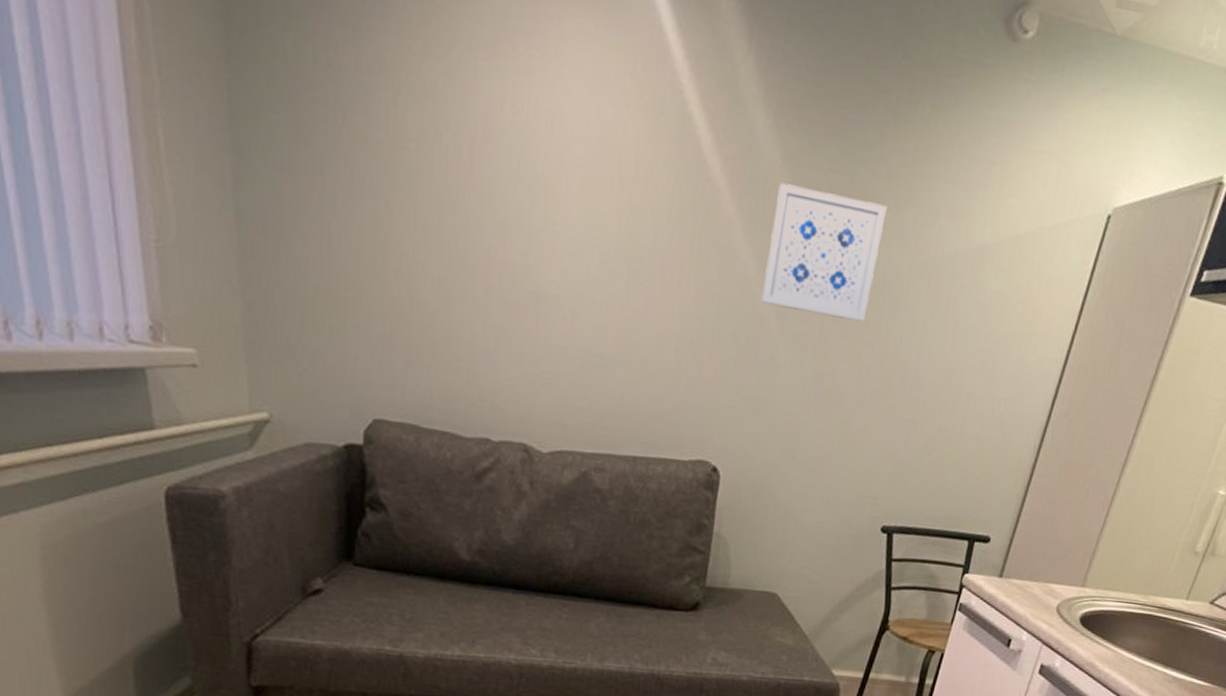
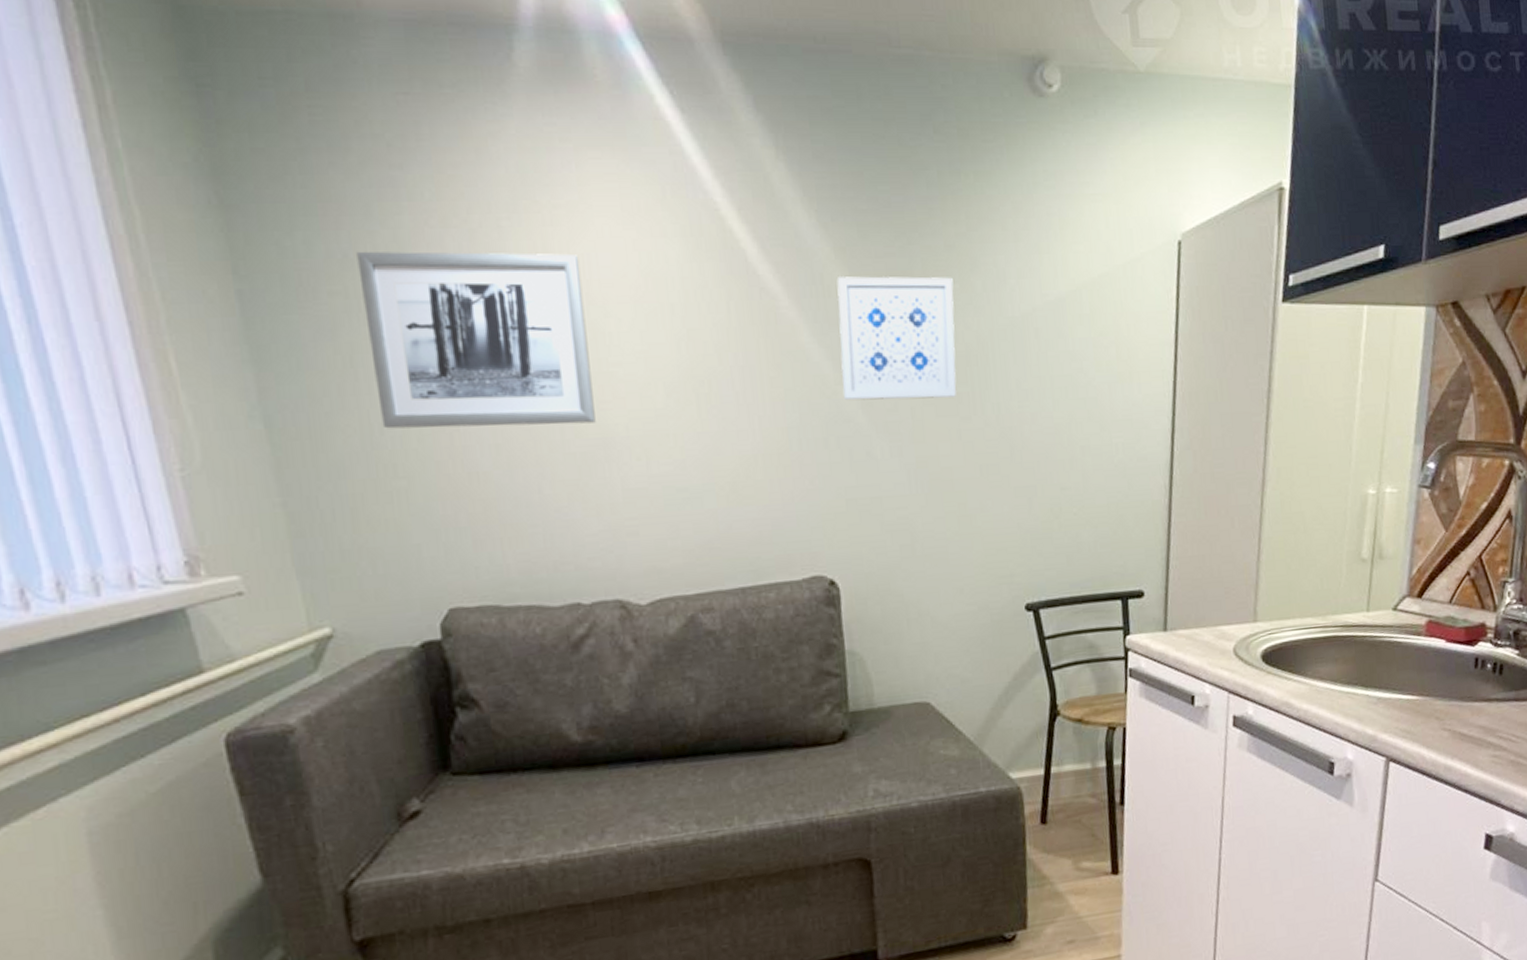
wall art: none [340,63,545,276] -> present [356,251,596,429]

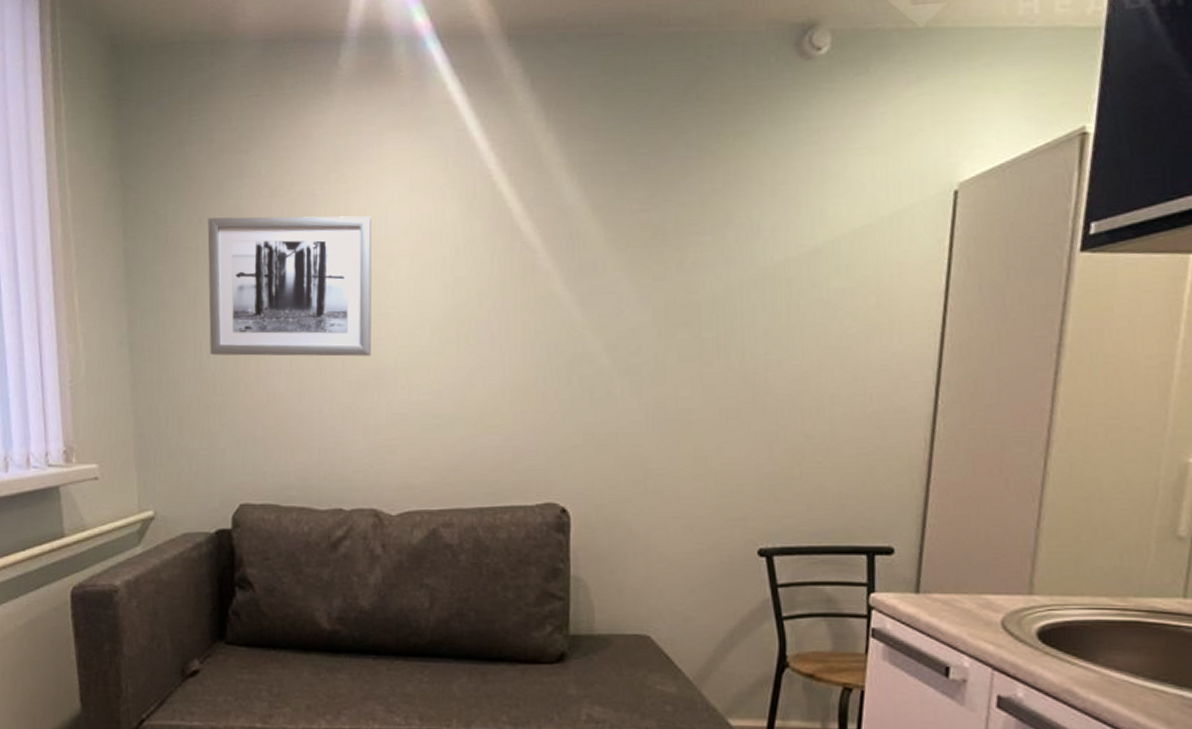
wall art: present [837,276,956,400] -> none [589,230,705,343]

